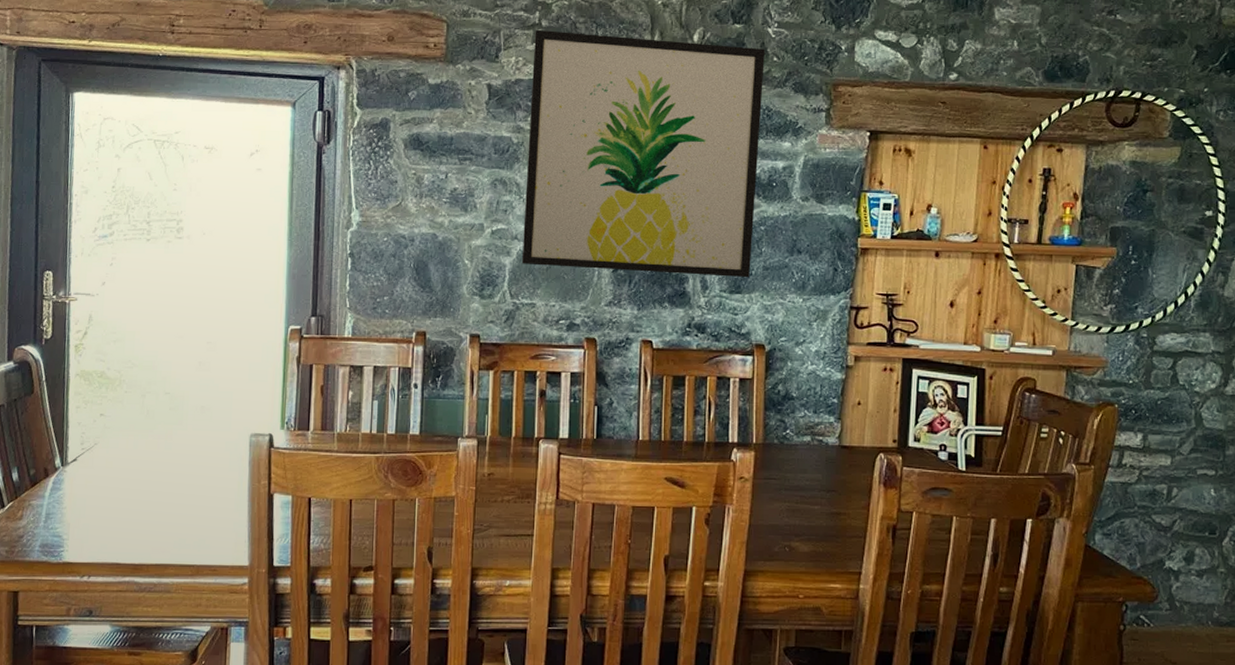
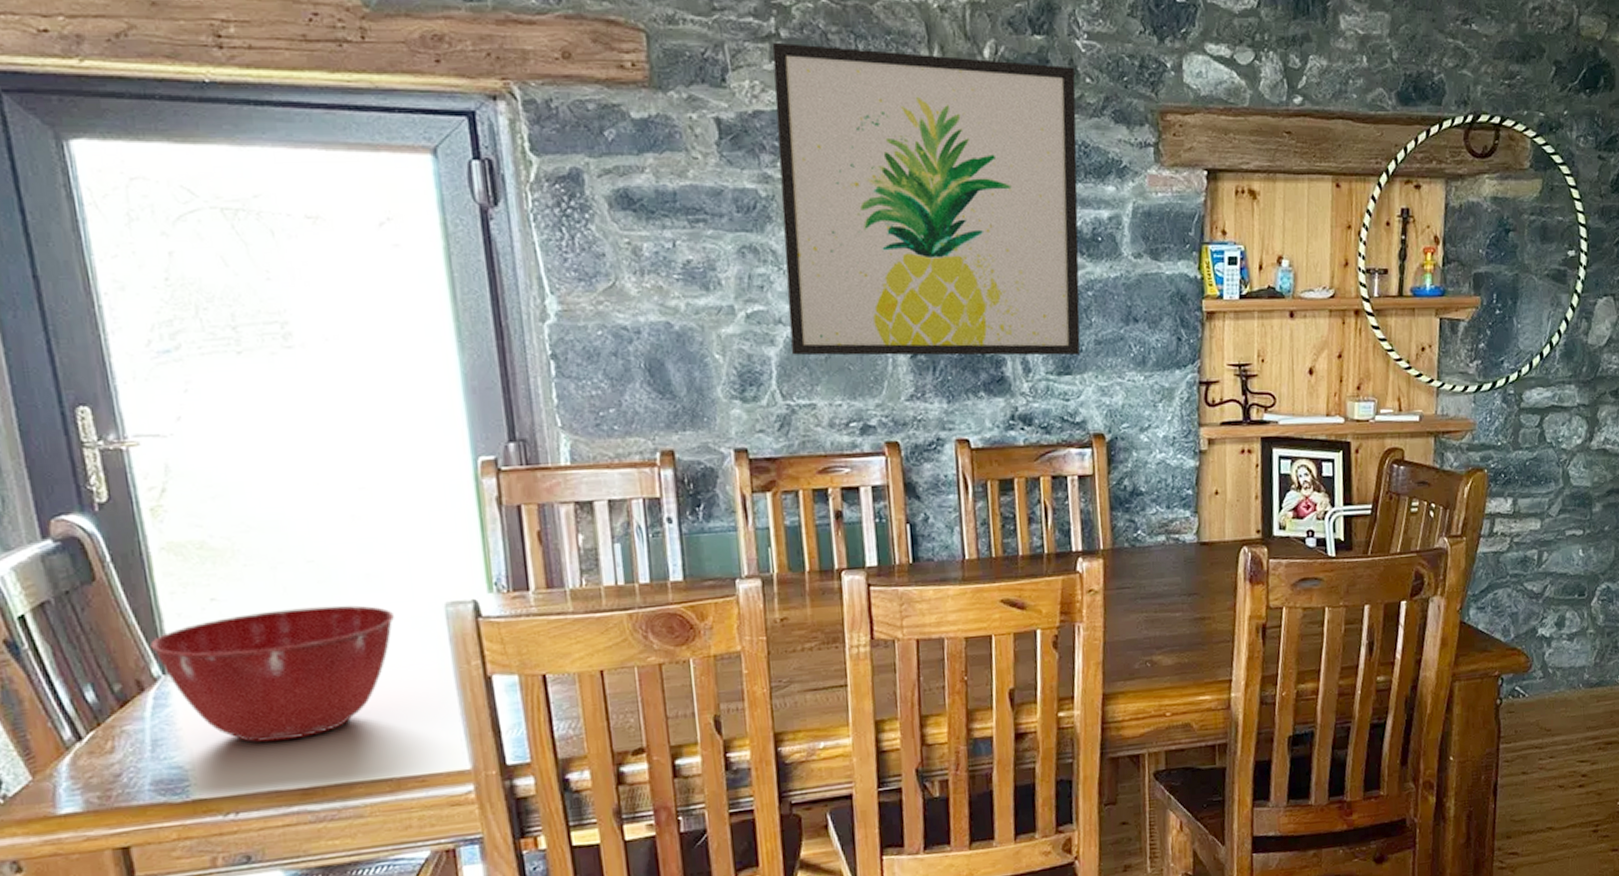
mixing bowl: none [57,427,216,526] -> present [150,605,395,742]

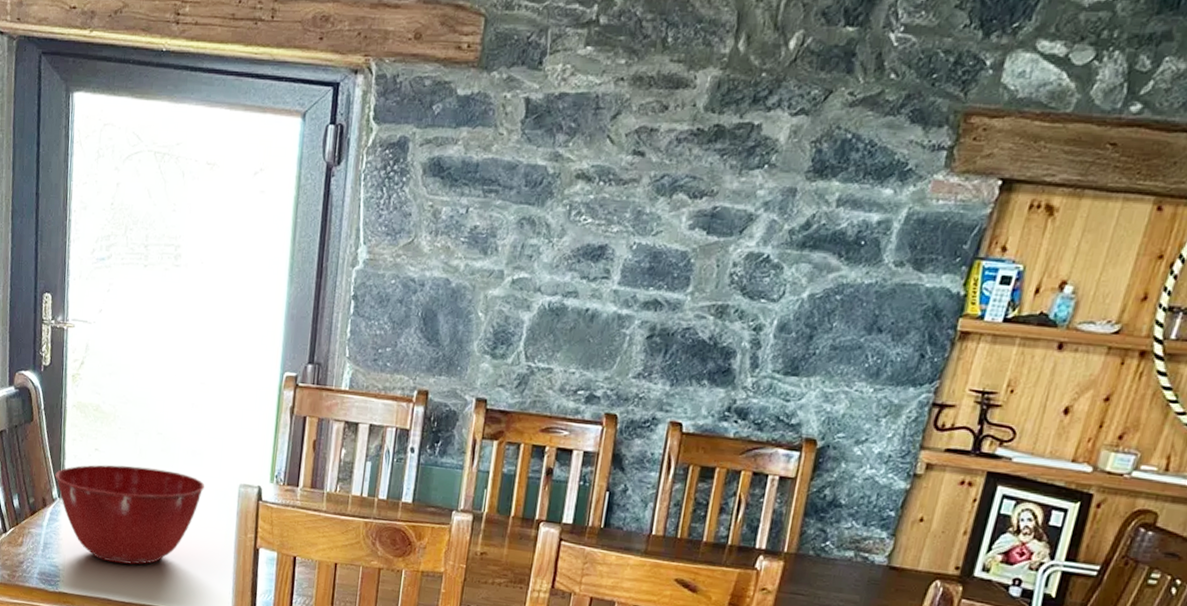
wall art: present [772,42,1081,356] -> none [542,28,882,358]

